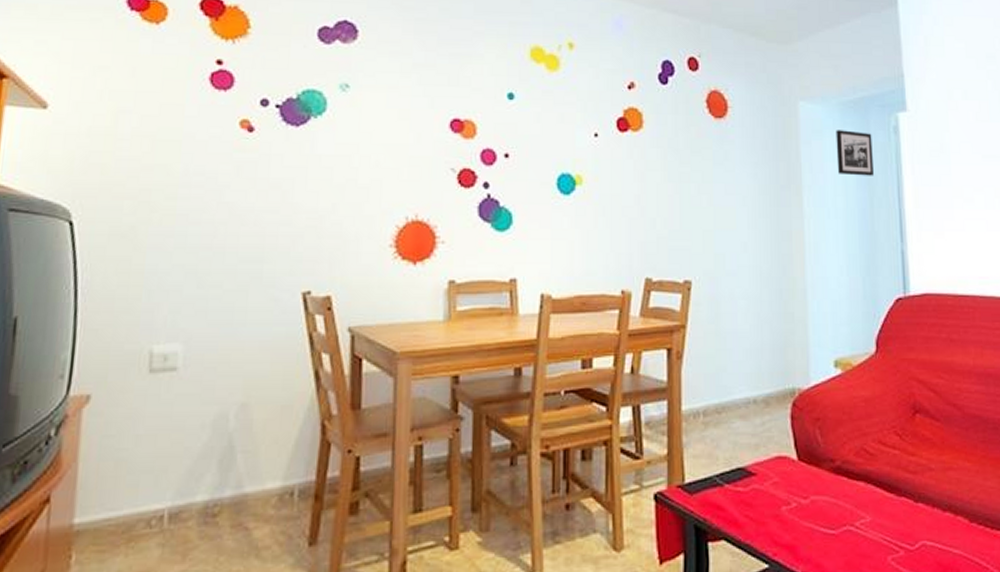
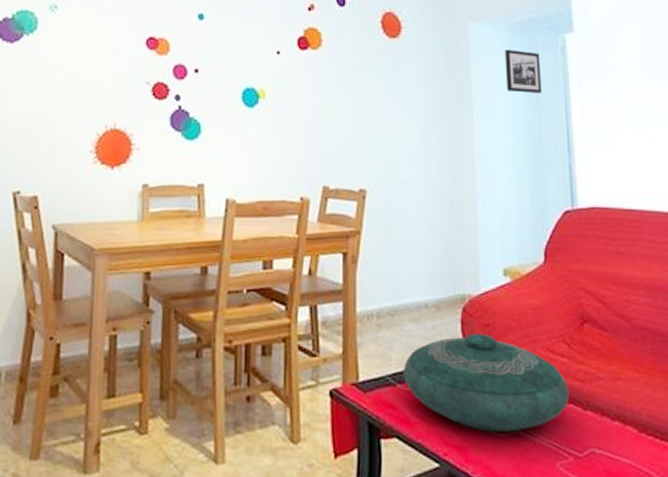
decorative bowl: none [731,428,901,529] -> present [403,333,569,432]

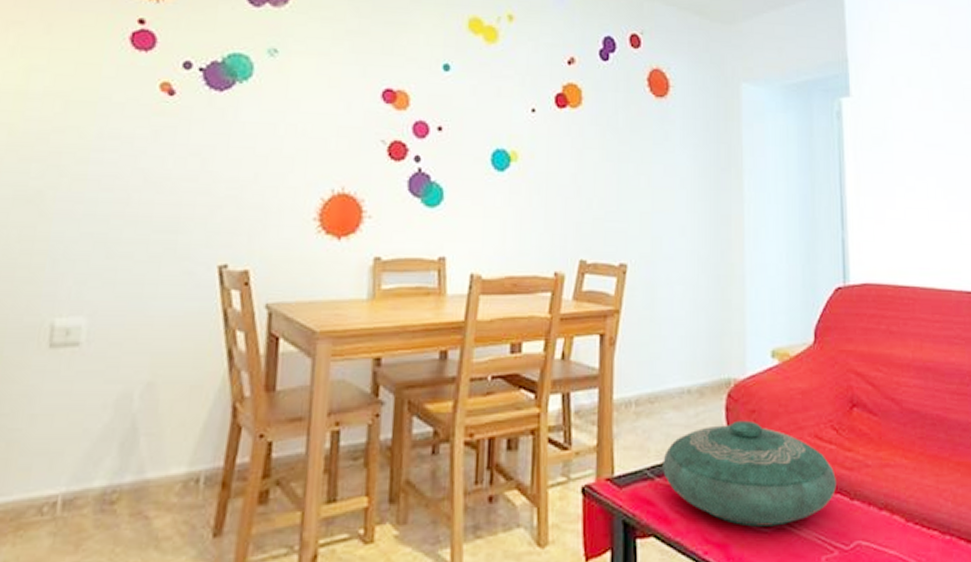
picture frame: present [504,49,541,94] -> none [778,113,815,161]

